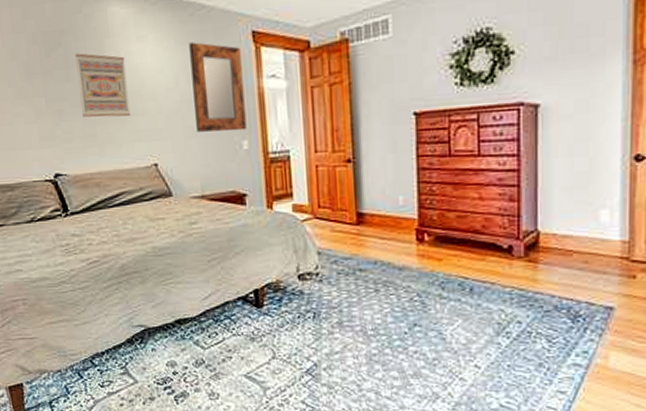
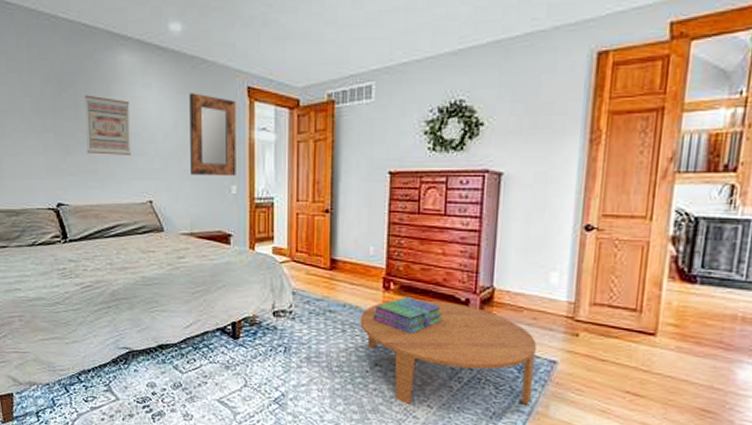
coffee table: none [394,250,590,367] -> present [360,299,536,406]
stack of books: none [407,247,484,288] -> present [373,296,442,334]

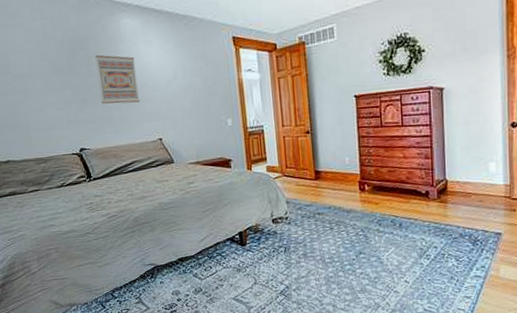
home mirror: present [189,93,236,177] -> none [184,45,230,113]
coffee table: present [360,299,536,406] -> none [343,195,486,283]
stack of books: present [373,296,442,334] -> none [353,194,409,224]

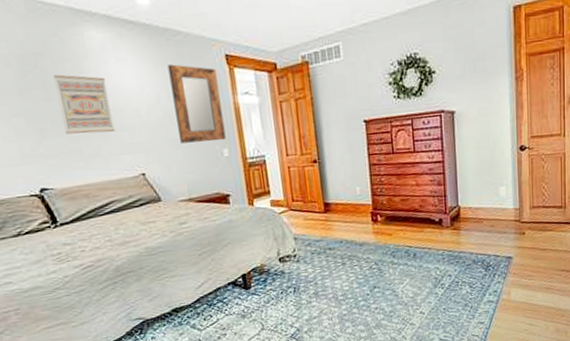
home mirror: none [184,45,230,113] -> present [167,64,226,143]

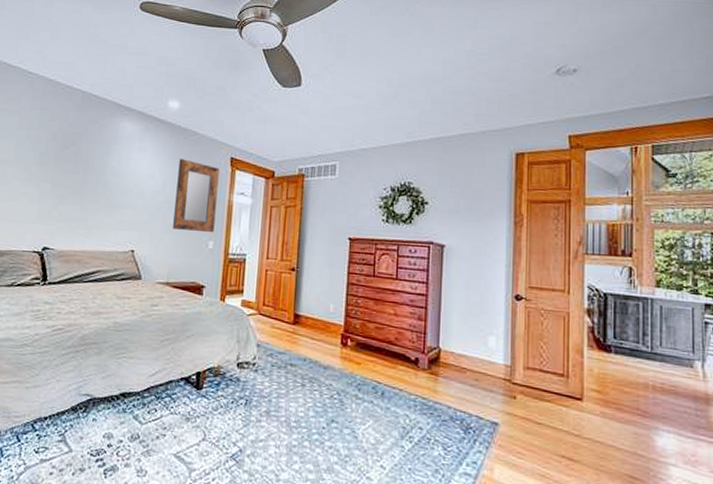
wall art: present [53,74,116,134] -> none [79,153,126,208]

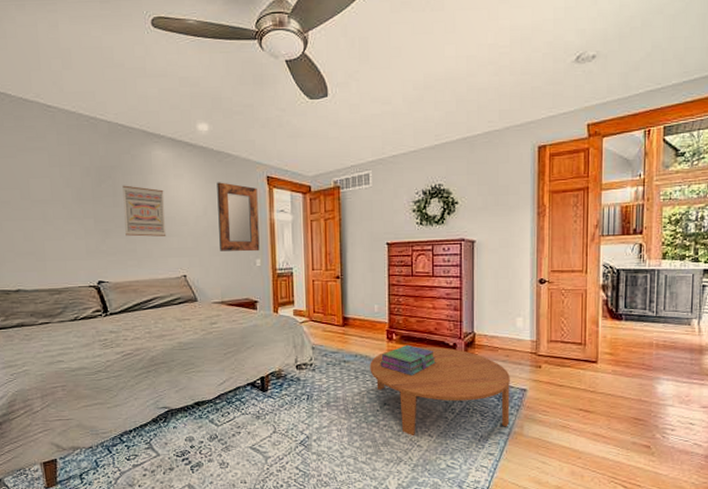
wall art: none [79,153,126,208] -> present [122,185,167,237]
coffee table: none [319,357,479,468] -> present [370,346,510,437]
stack of books: none [330,353,394,390] -> present [380,344,436,375]

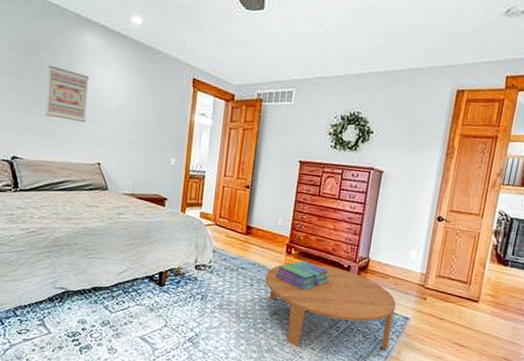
home mirror: present [217,182,260,252] -> none [137,76,182,151]

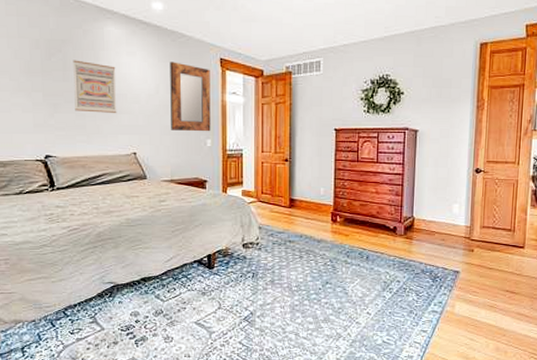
home mirror: none [137,76,182,151] -> present [170,62,211,132]
coffee table: present [265,263,396,351] -> none [314,229,445,314]
stack of books: present [275,260,329,290] -> none [324,226,377,256]

